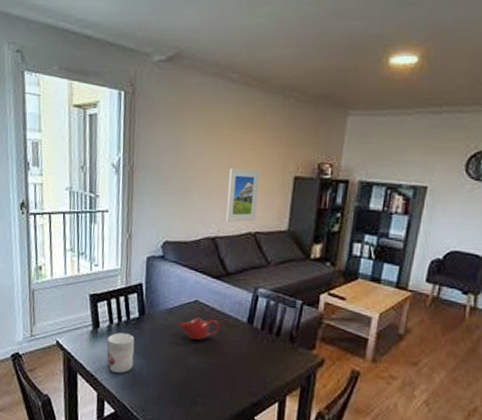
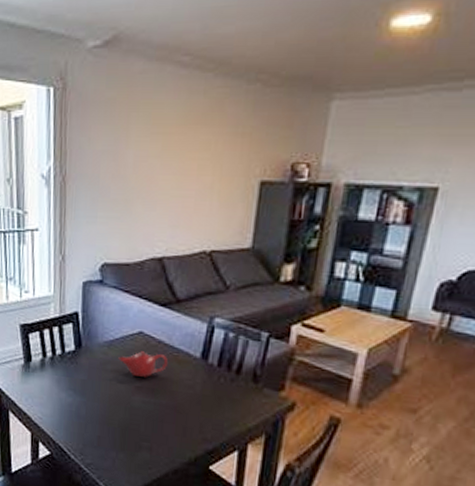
mug: present [106,333,135,373] -> none [40,367,71,412]
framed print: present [225,168,260,222] -> none [174,174,217,239]

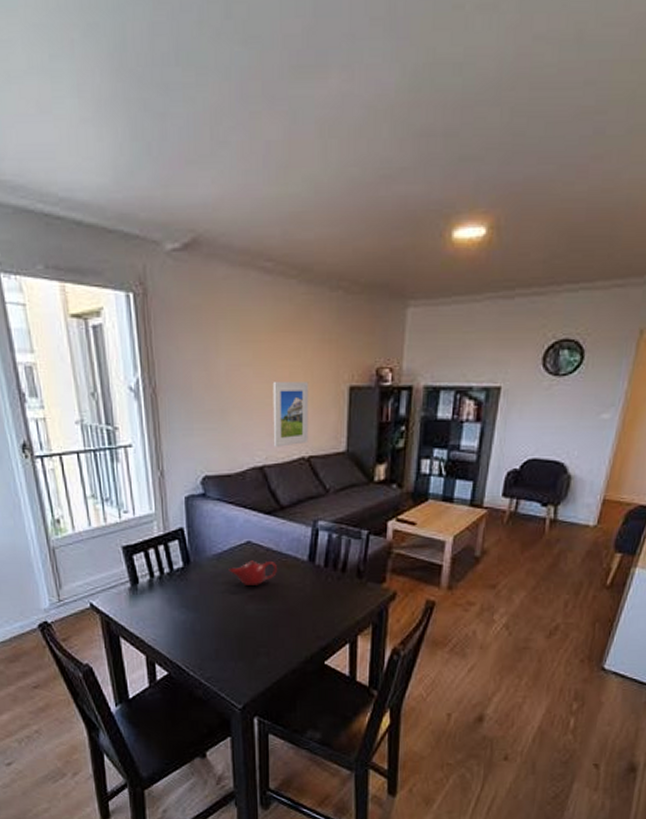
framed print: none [174,174,217,239] -> present [272,382,309,447]

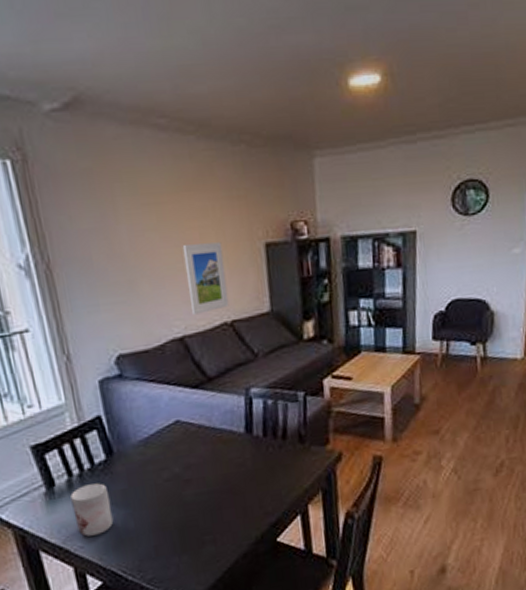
mug: none [150,587,184,631] -> present [70,483,114,537]
teapot: present [228,560,277,585] -> none [158,439,213,470]

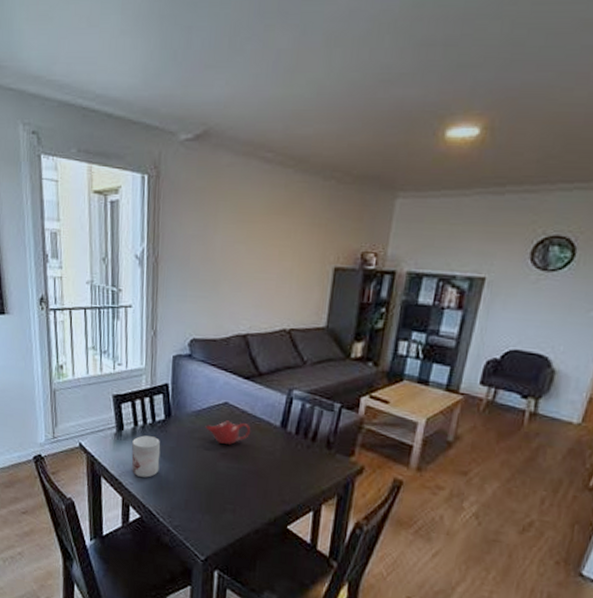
teapot: none [158,439,213,470] -> present [205,420,250,445]
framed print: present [182,242,229,315] -> none [257,259,296,318]

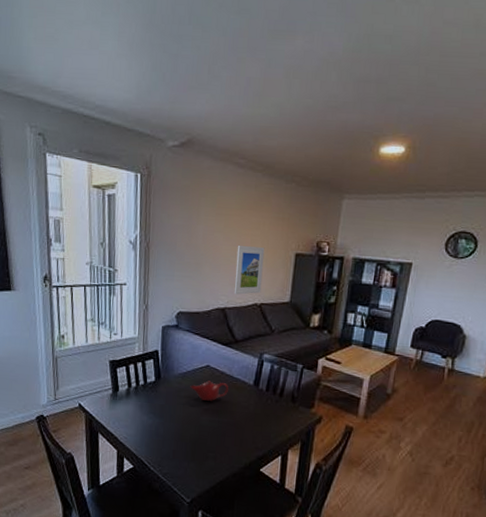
mug: present [131,435,161,478] -> none [125,395,152,432]
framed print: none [257,259,296,318] -> present [234,246,265,295]

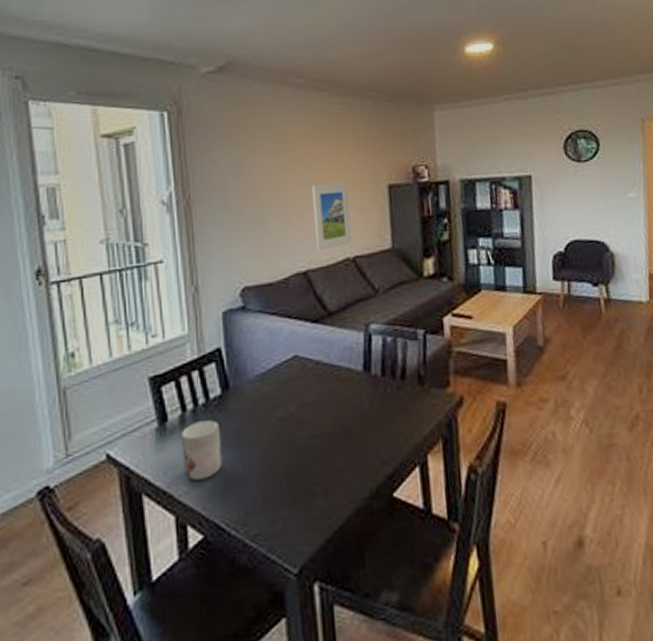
mug: none [125,395,152,432] -> present [182,420,222,480]
teapot: present [190,380,228,401] -> none [274,376,329,409]

